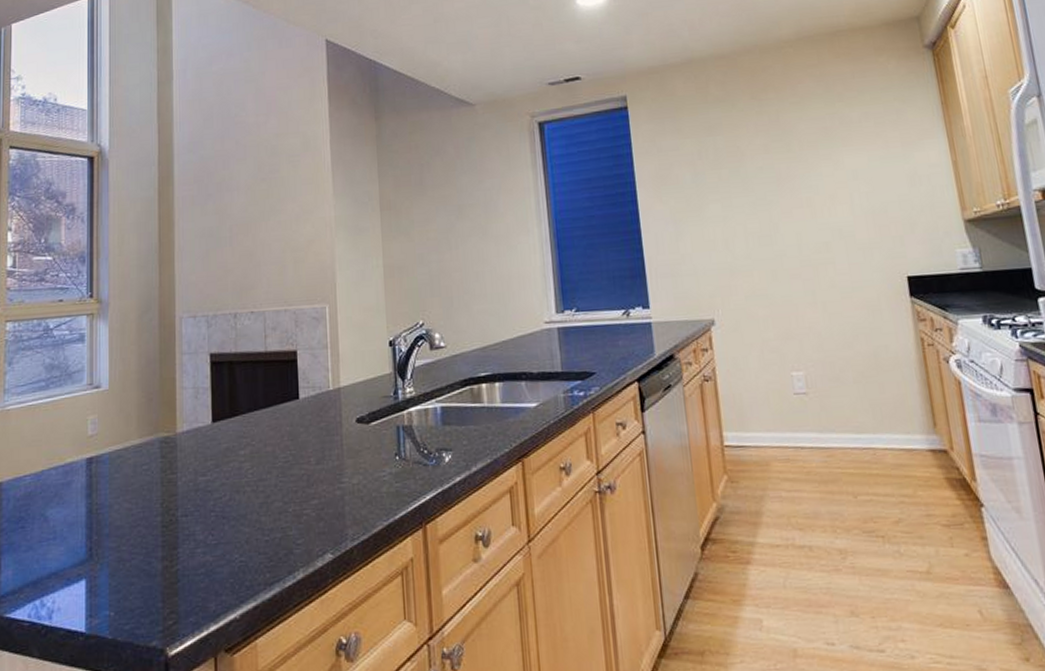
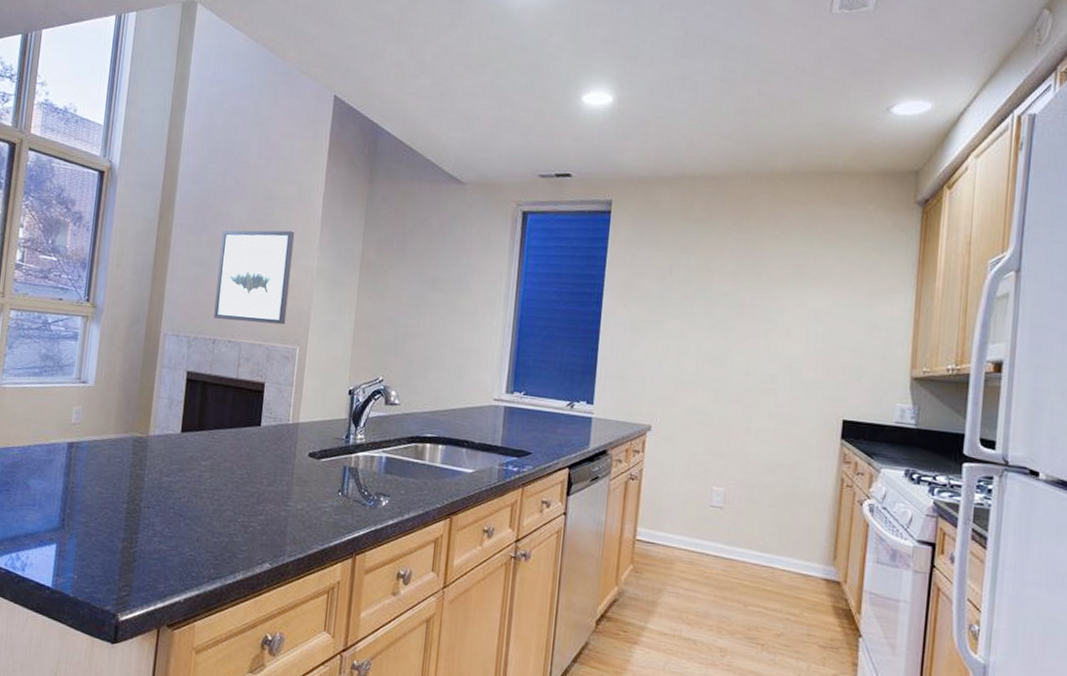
wall art: none [229,184,310,290] -> present [213,230,295,325]

